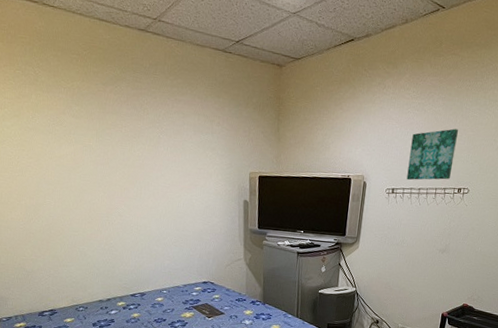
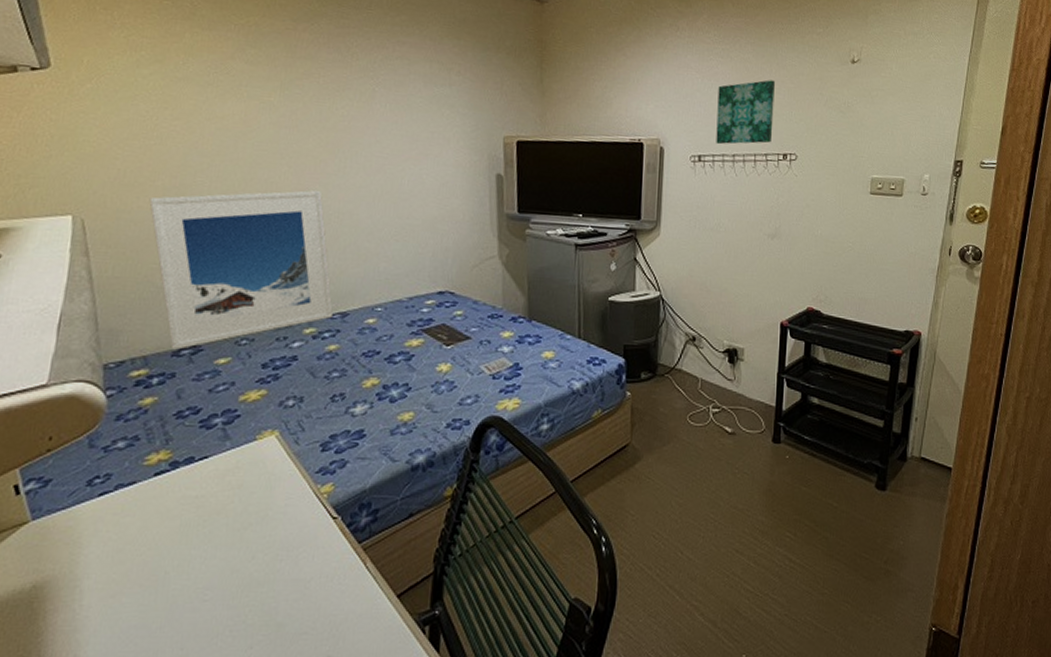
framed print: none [18,209,135,312] -> present [149,190,333,350]

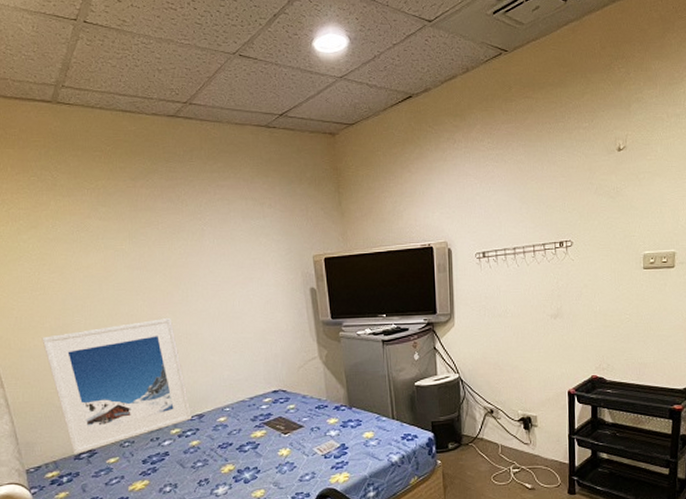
wall art: present [716,80,775,145] -> none [496,176,548,241]

